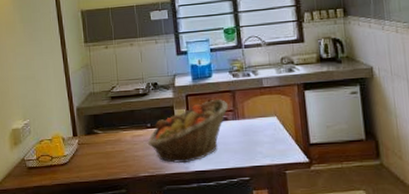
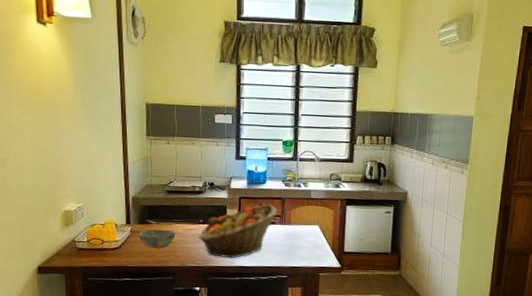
bowl: none [86,138,124,160] -> present [138,229,176,249]

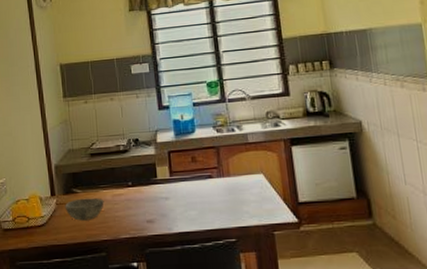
fruit basket: present [198,204,278,259] -> none [128,155,213,225]

